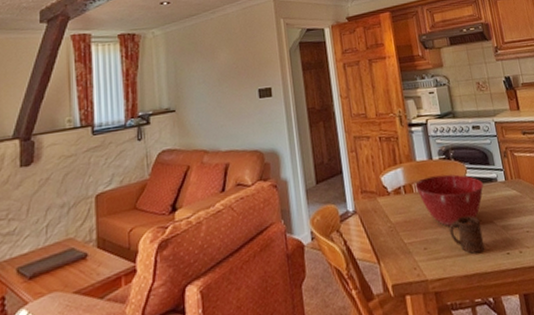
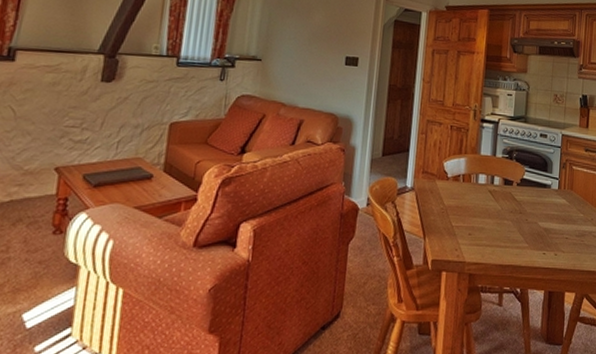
mixing bowl: present [415,174,484,226] -> none [474,171,537,219]
cup: present [449,215,485,254] -> none [495,212,526,247]

